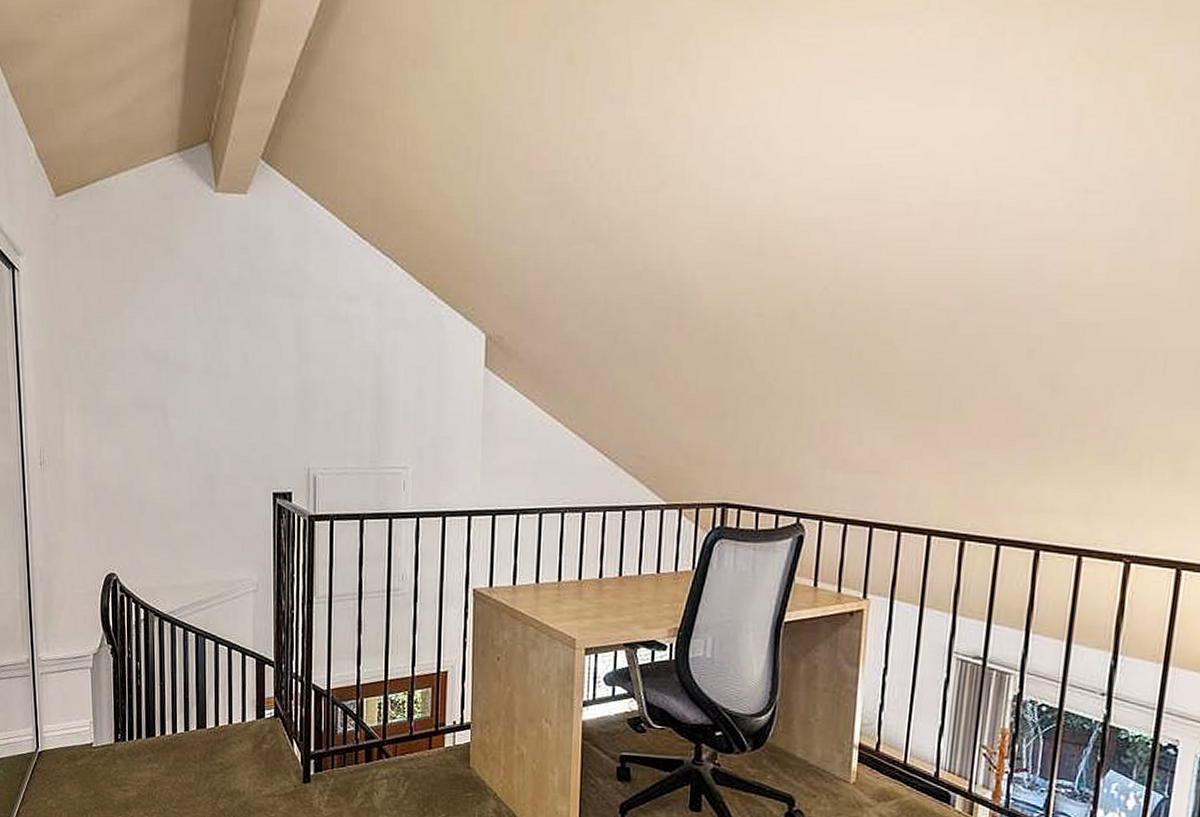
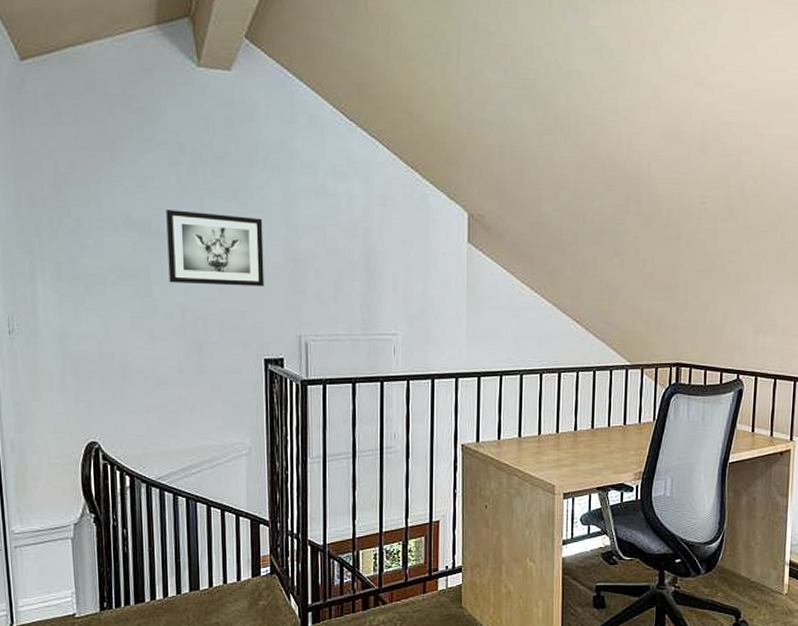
wall art: none [183,340,275,417] -> present [166,210,265,287]

